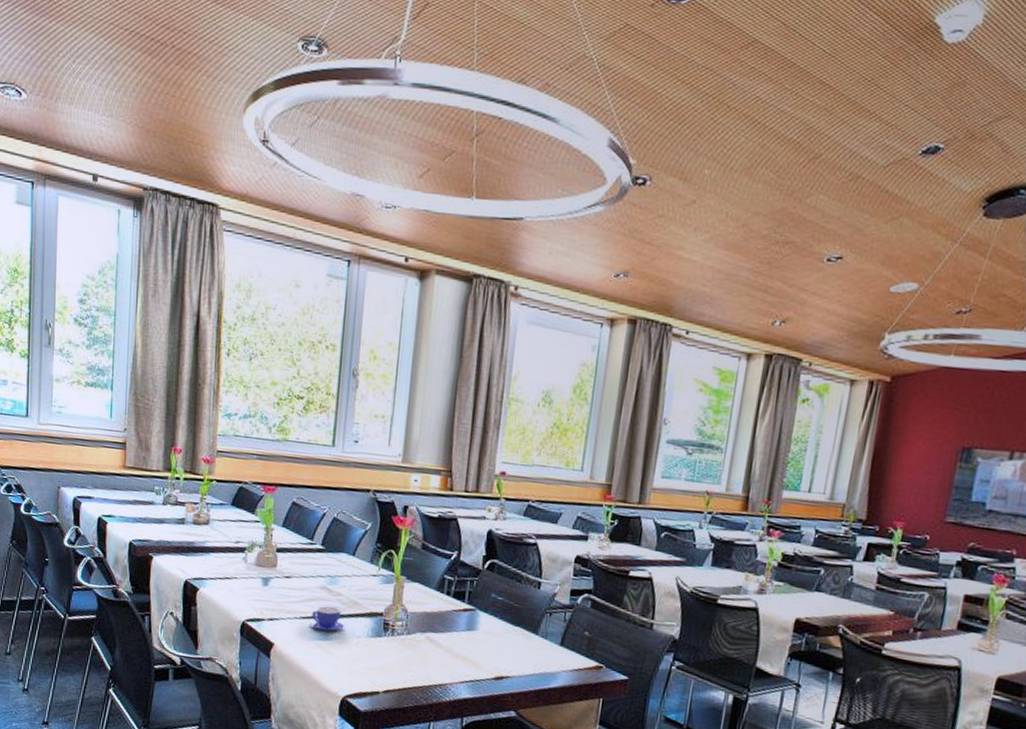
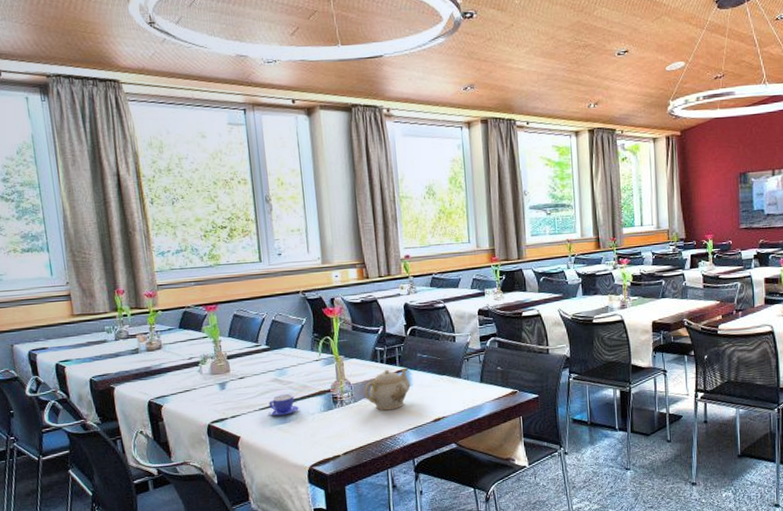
teapot: none [420,604,477,654] -> present [363,368,411,411]

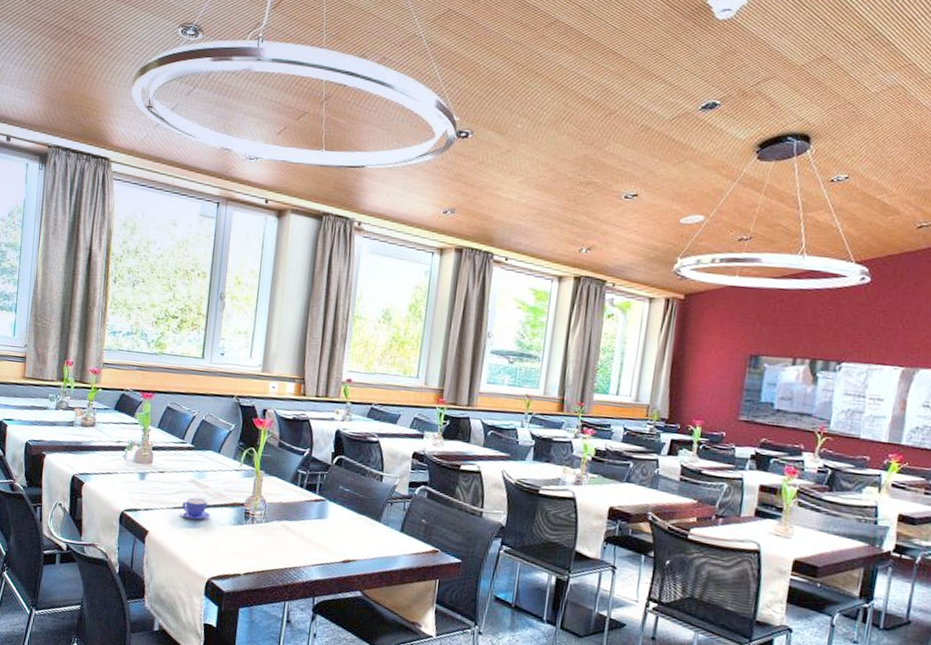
teapot: present [363,368,411,411] -> none [276,495,327,540]

